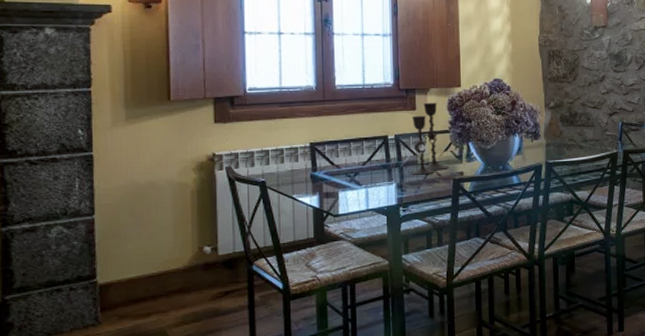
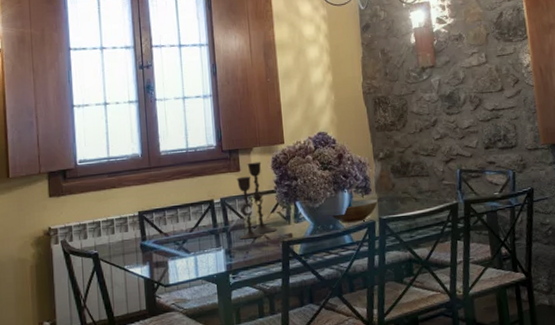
bowl: none [500,144,546,165] -> present [330,199,378,223]

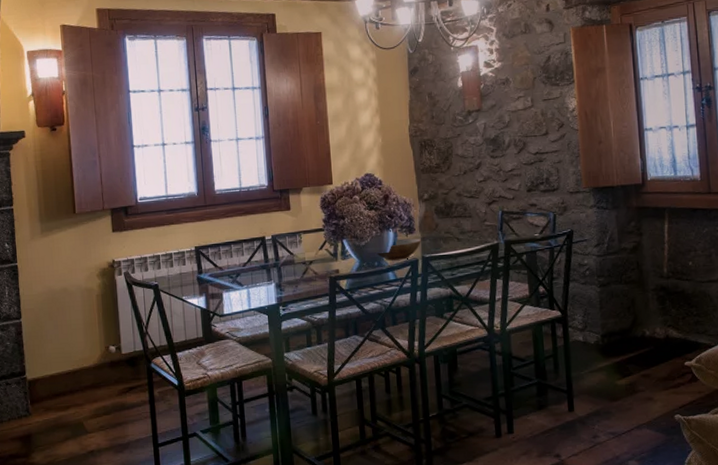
candlestick: present [236,161,277,240] -> none [286,201,325,275]

